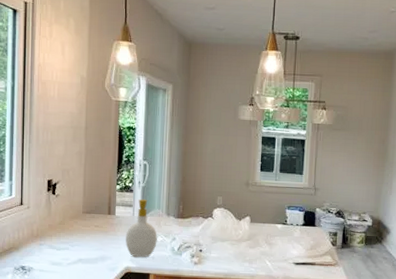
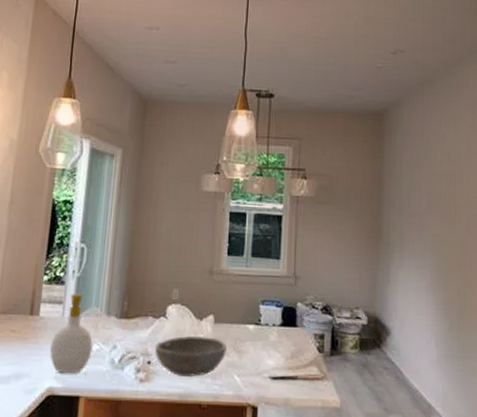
bowl: none [204,232,260,261] -> present [154,336,227,377]

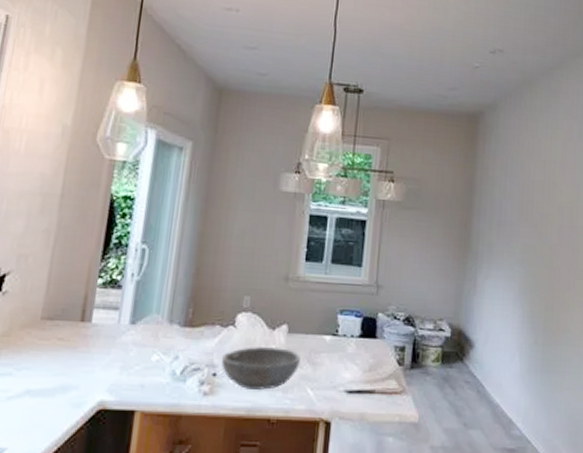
soap bottle: present [50,293,93,373] -> none [102,298,152,385]

